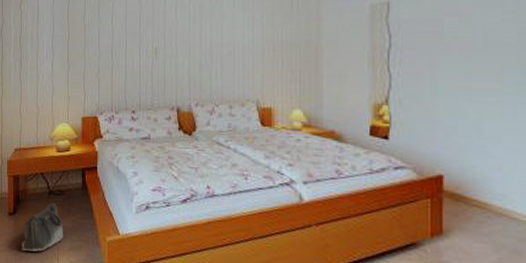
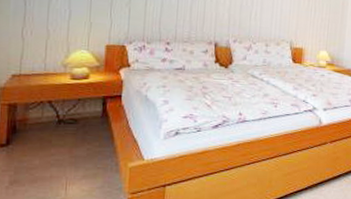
saddlebag: present [22,202,64,252] -> none [16,131,76,184]

